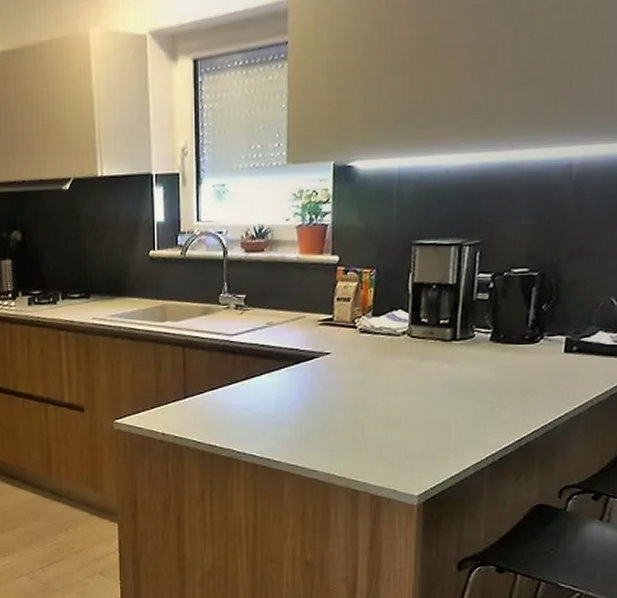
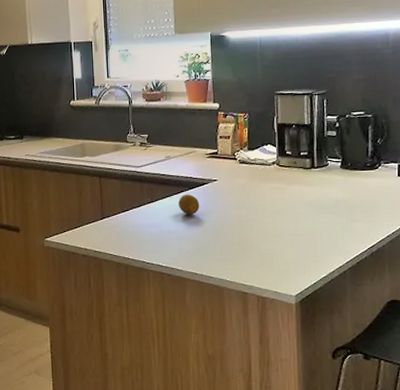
fruit: none [280,370,307,396] -> present [178,194,200,215]

